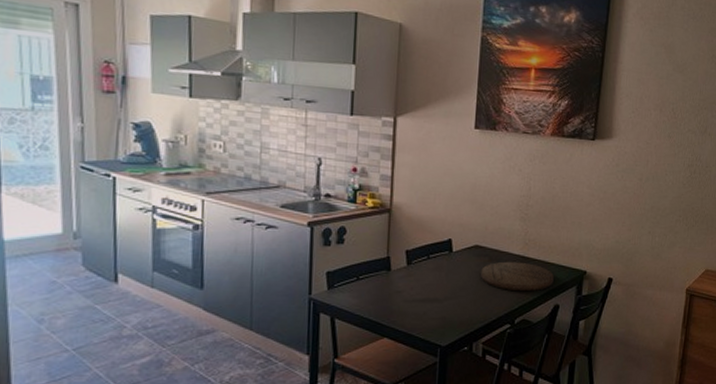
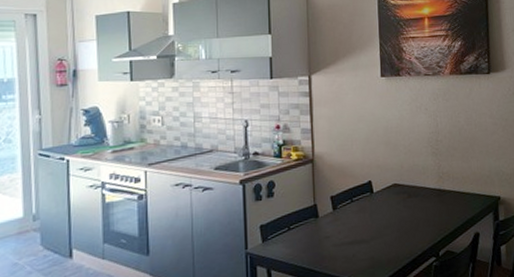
cutting board: present [481,261,554,292] -> none [402,195,471,224]

